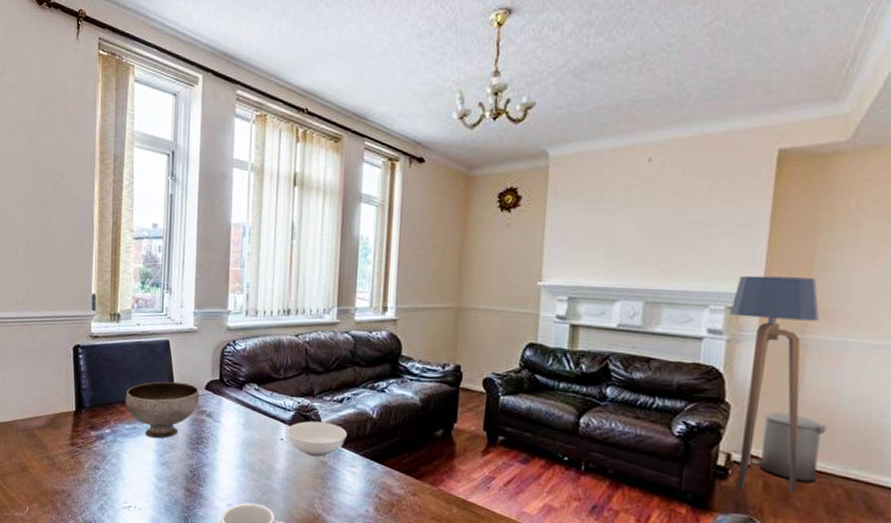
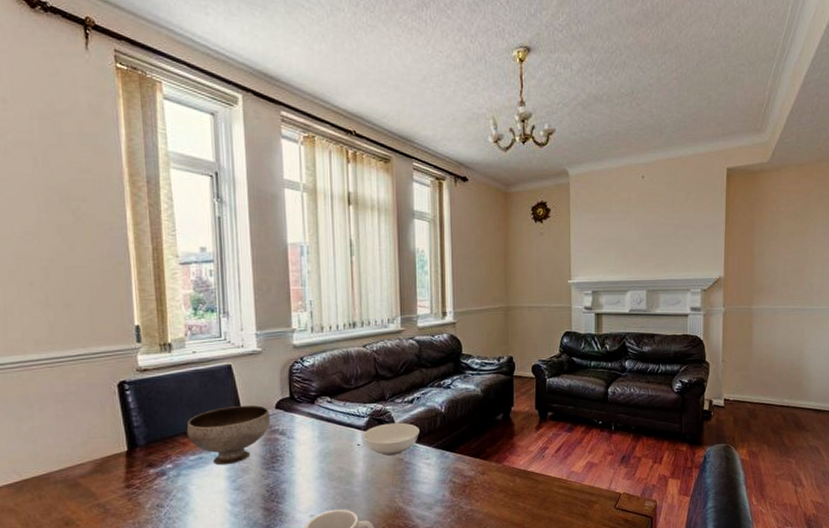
floor lamp: present [729,275,819,492] -> none [704,264,759,426]
pedal bin: present [750,412,827,483] -> none [724,365,769,414]

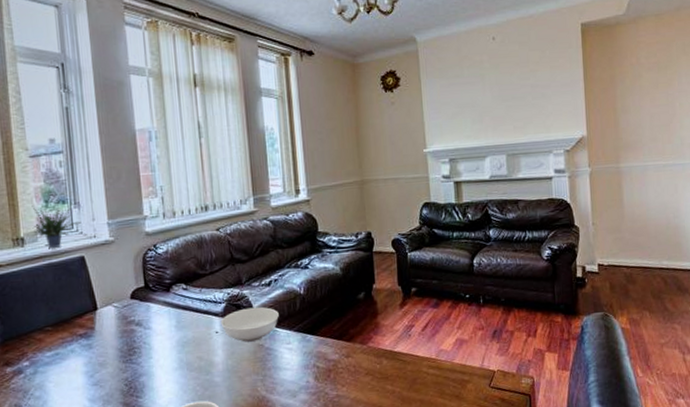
potted plant: none [180,312,230,355] -> present [31,205,82,248]
bowl: present [186,405,271,465] -> none [42,296,126,361]

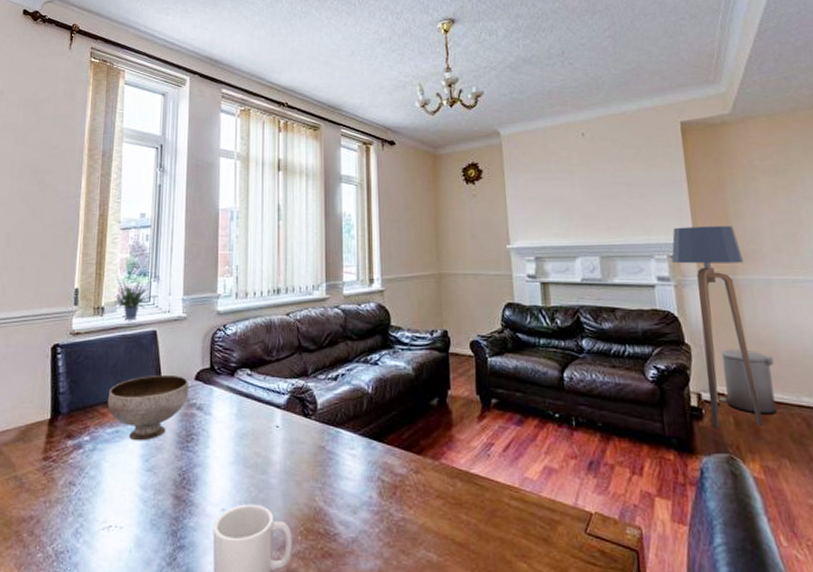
bowl: none [42,296,126,361] -> present [107,374,189,441]
bowl: present [220,306,279,342] -> none [282,402,344,442]
floor lamp: none [567,120,632,293] -> present [671,226,764,428]
pedal bin: none [599,226,644,279] -> present [718,349,777,414]

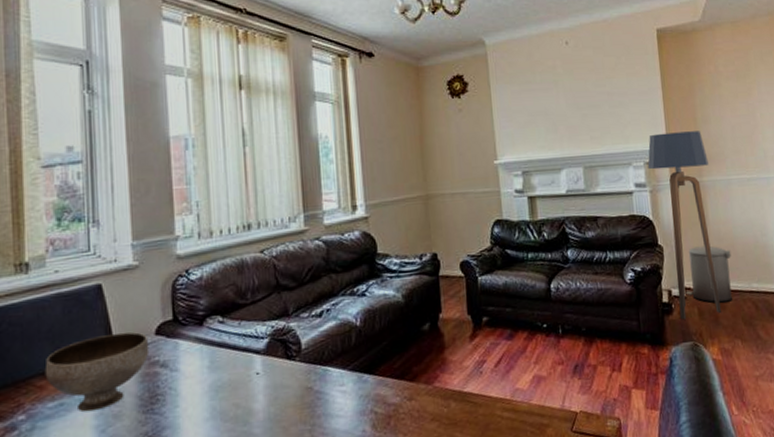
potted plant: present [113,276,159,319] -> none [40,224,100,275]

